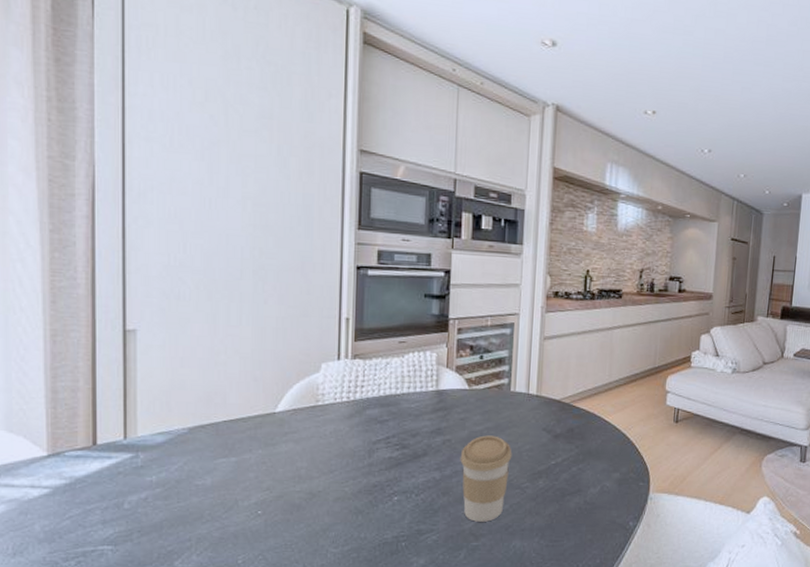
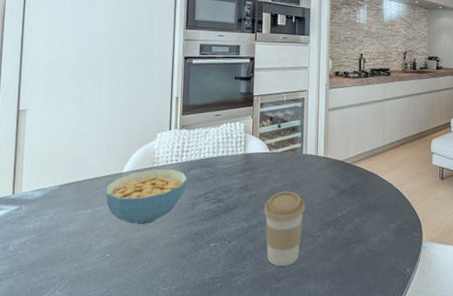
cereal bowl: none [253,407,363,476] -> present [105,168,188,225]

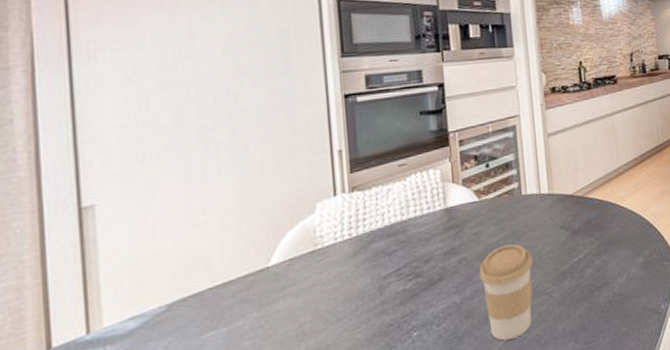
cereal bowl: present [105,168,188,225] -> none [244,247,370,334]

